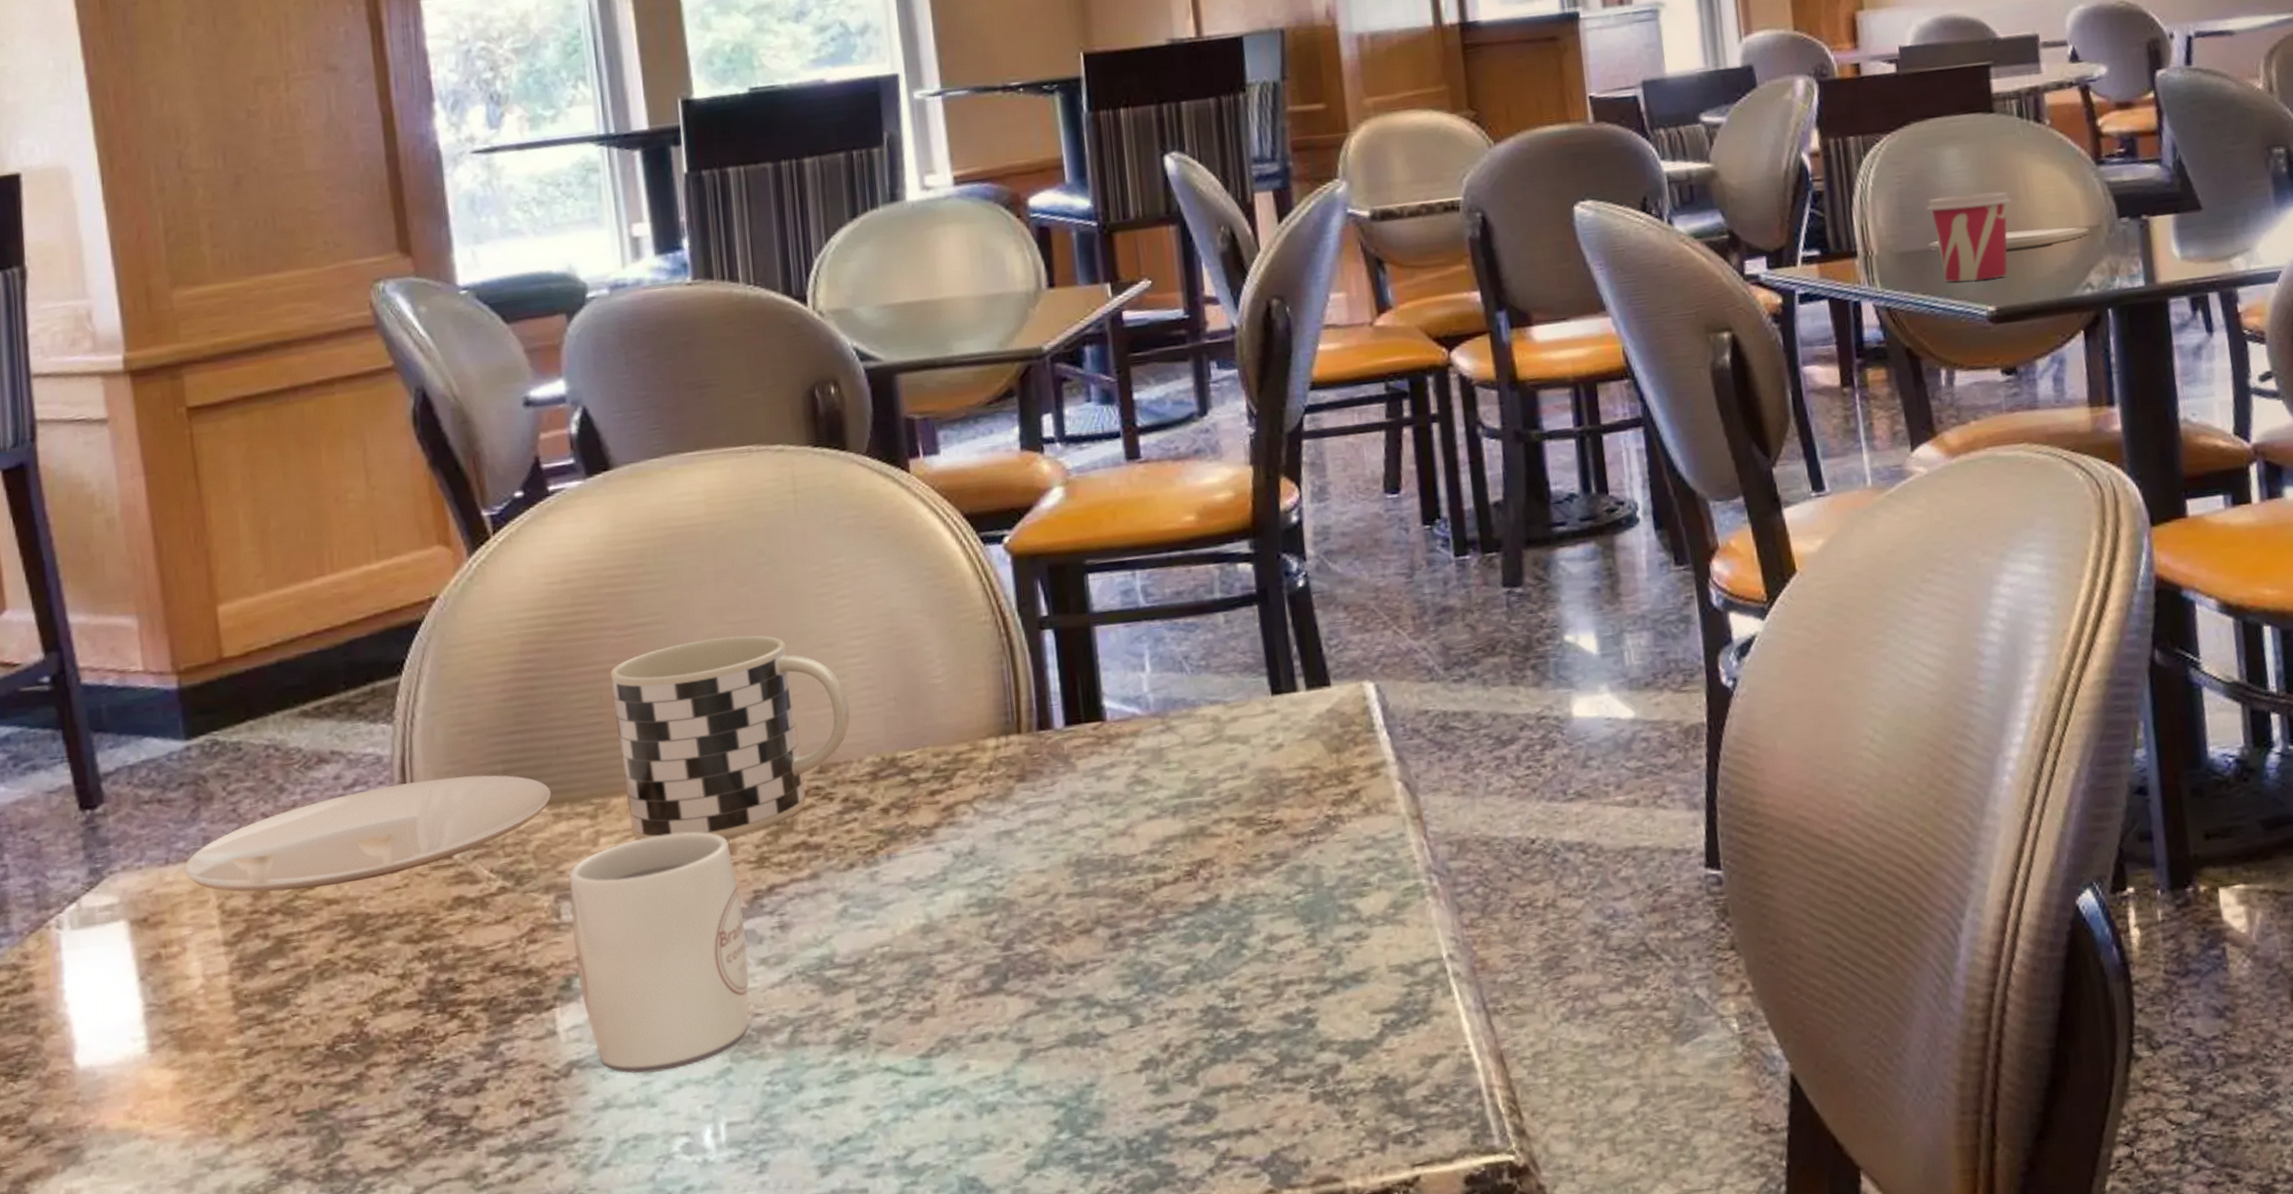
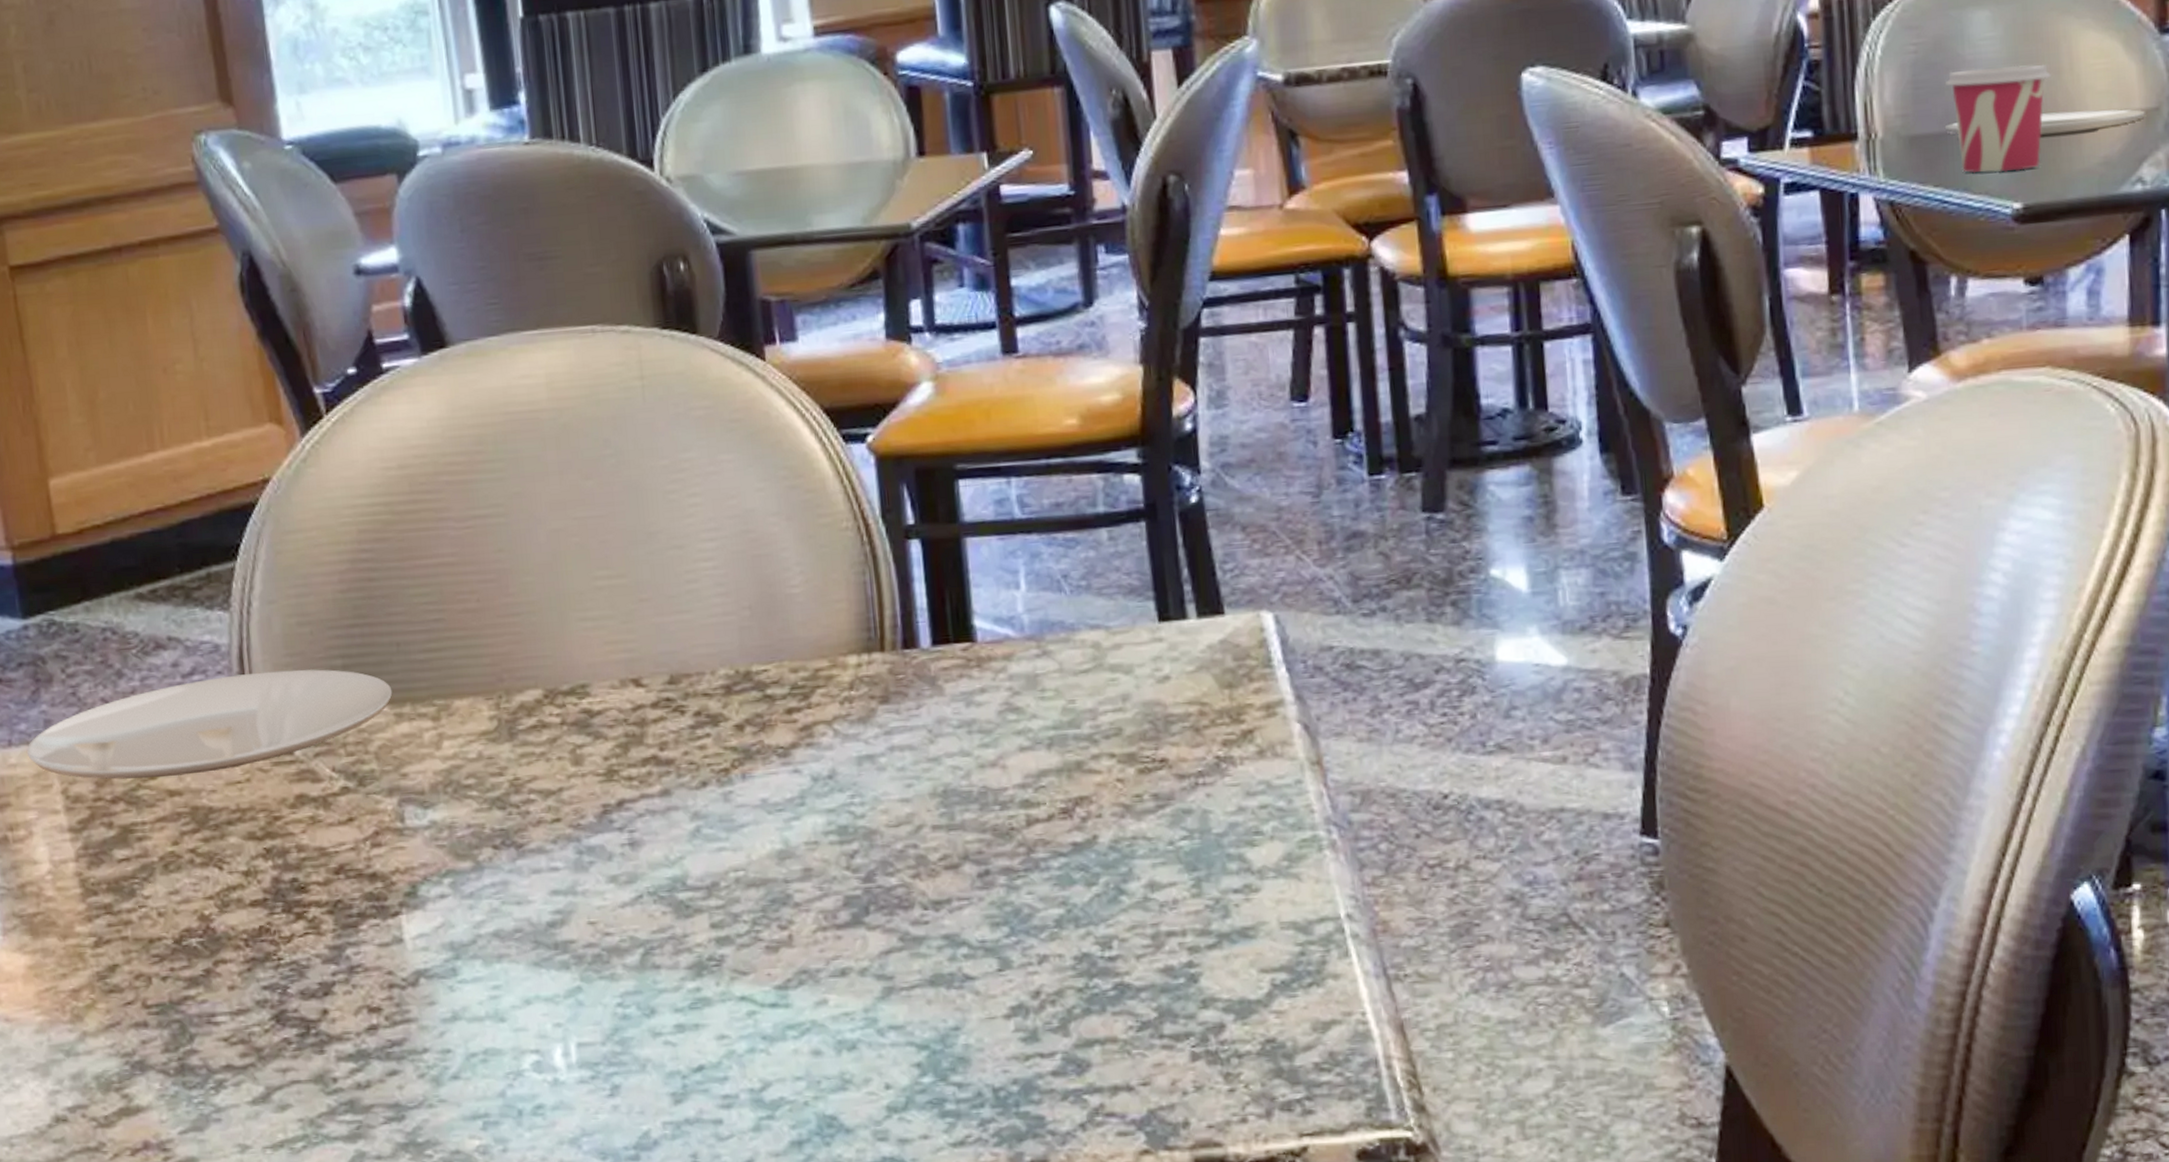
mug: present [569,832,750,1074] -> none [412,740,600,987]
cup: present [610,635,850,840] -> none [450,532,702,749]

